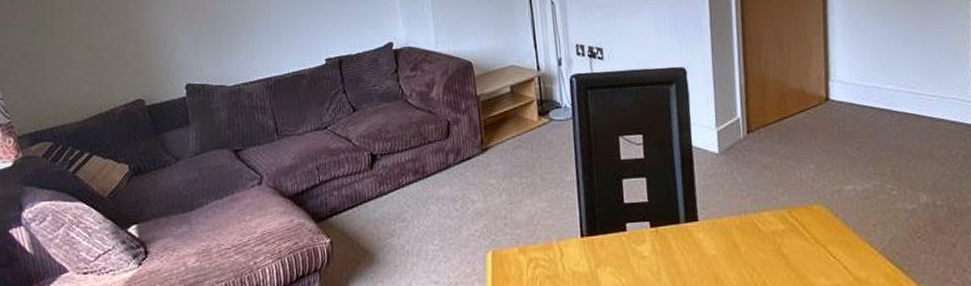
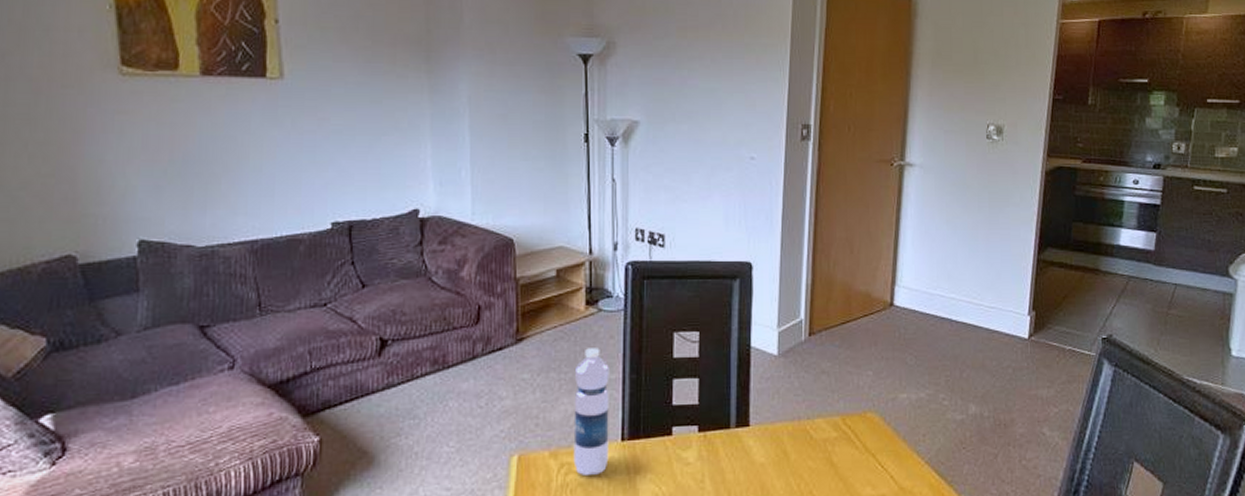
water bottle: none [534,154,571,269] -> present [573,348,609,475]

